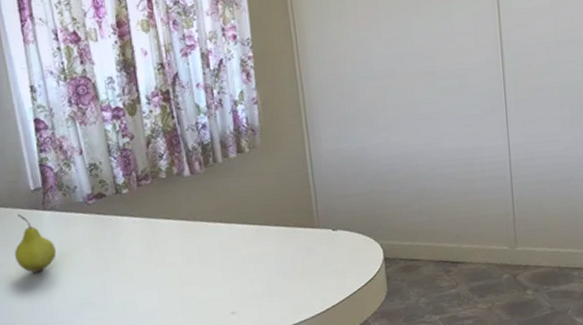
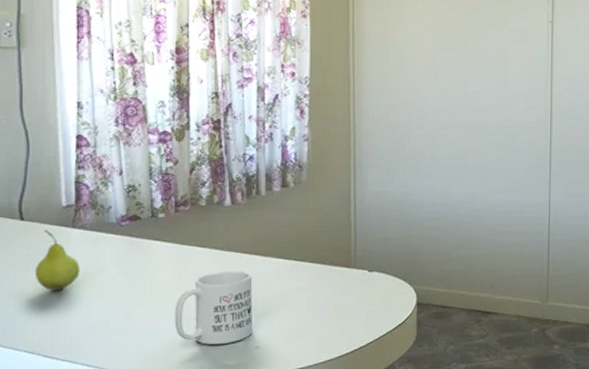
mug: none [149,239,226,314] -> present [174,271,253,345]

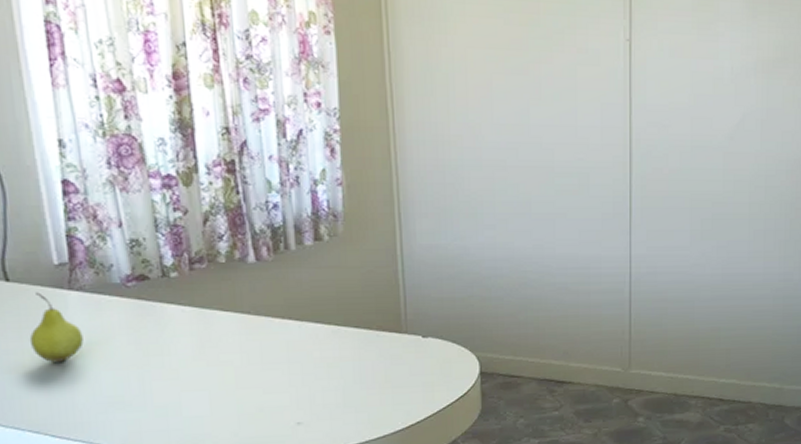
mug: present [174,271,253,345] -> none [199,338,292,421]

